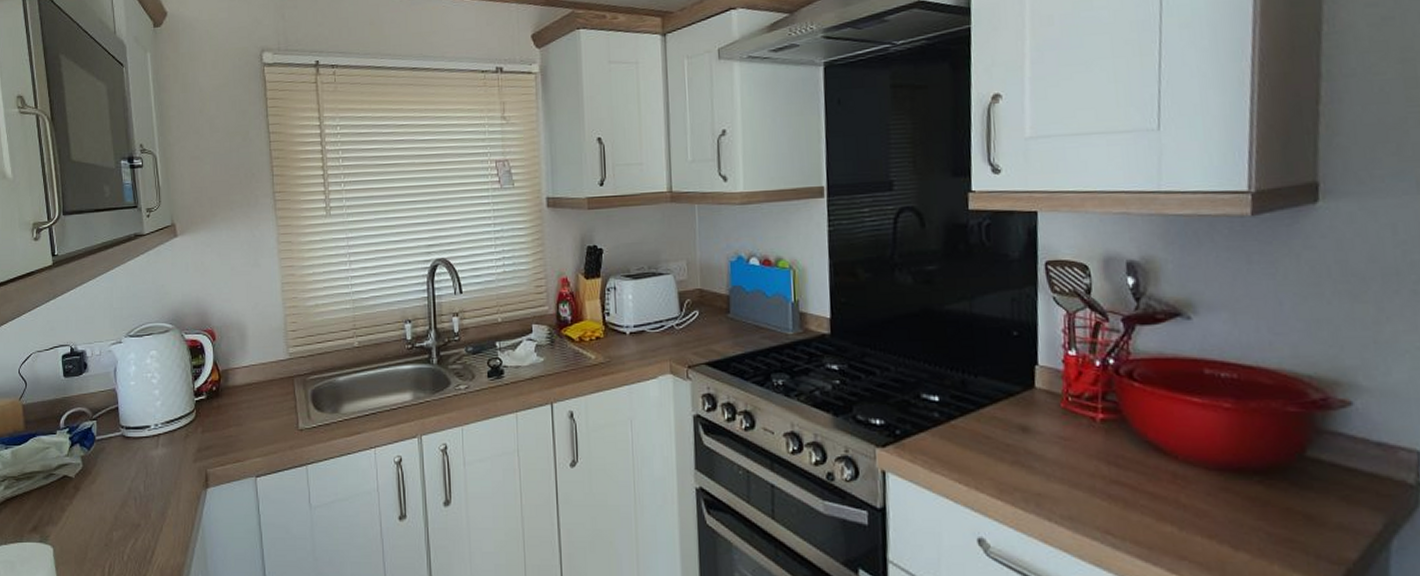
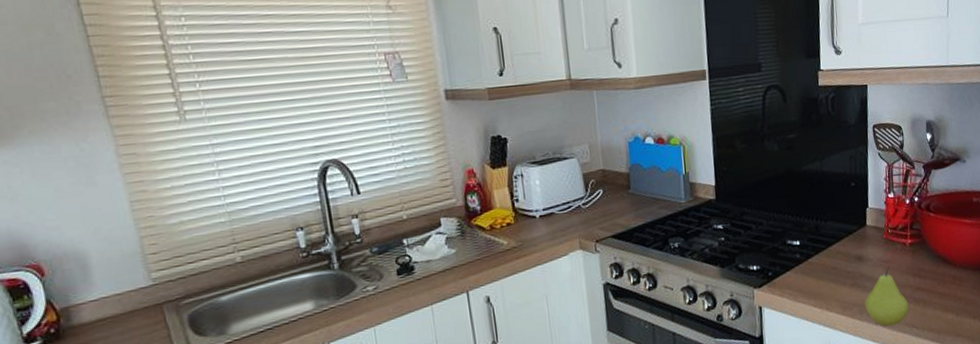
fruit: none [1032,446,1101,526] -> present [865,267,909,327]

